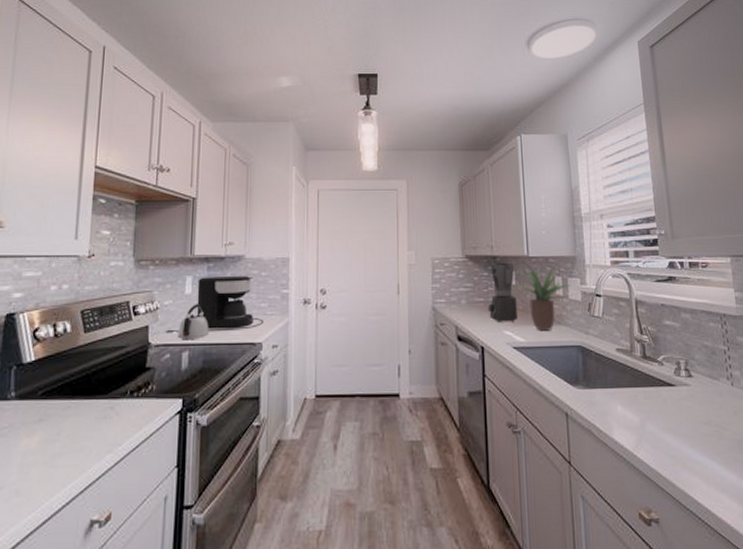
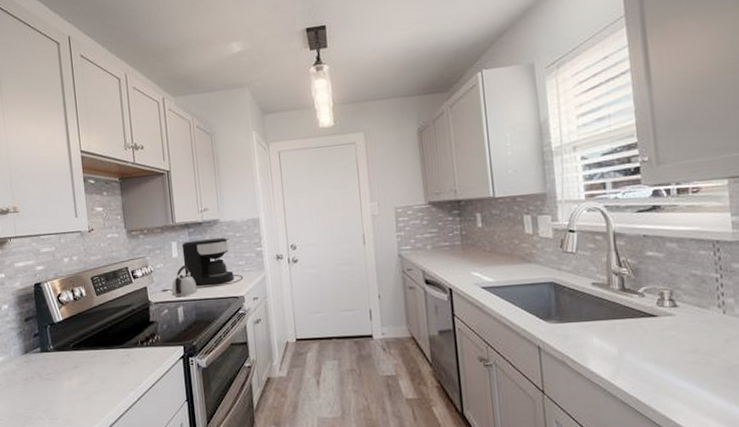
blender: present [487,262,519,322] -> none [453,205,486,265]
potted plant: present [514,263,571,331] -> none [480,201,541,270]

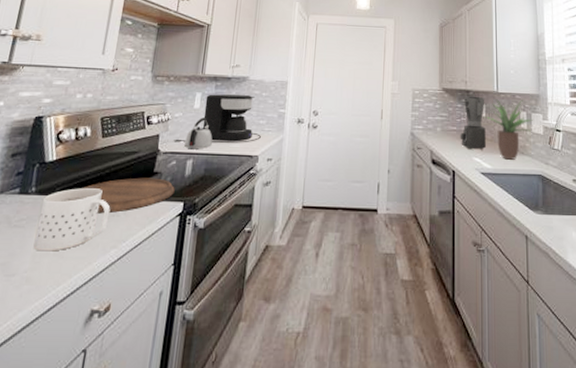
mug: none [62,341,122,398] -> present [33,188,111,252]
cutting board: none [92,326,173,362] -> present [82,177,175,213]
blender: none [453,205,486,265] -> present [460,96,487,150]
potted plant: none [480,201,541,270] -> present [484,99,534,160]

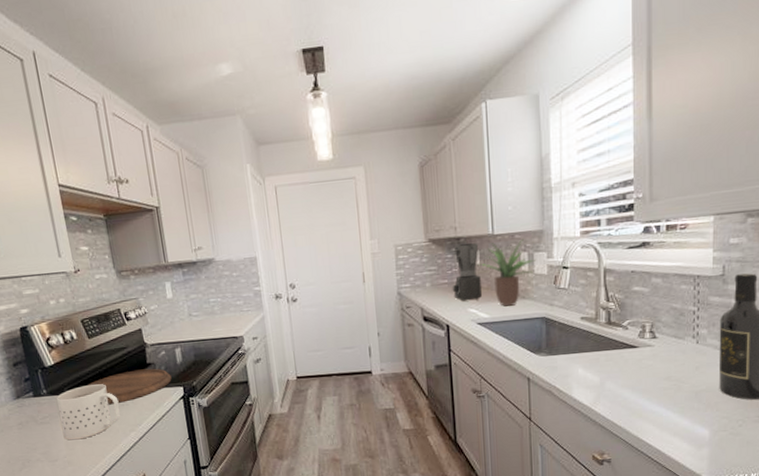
coffee maker: present [172,94,261,144] -> none [155,277,241,334]
kettle: present [183,117,213,150] -> none [167,306,196,338]

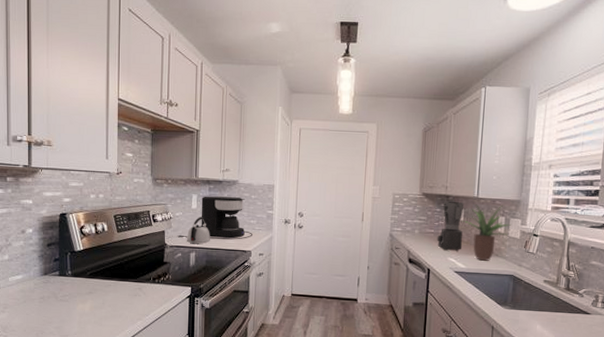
mug: present [57,384,121,441] -> none [78,273,133,320]
cutting board: present [87,368,172,404] -> none [108,266,183,293]
coffee maker: none [155,277,241,334] -> present [176,196,252,240]
kettle: none [167,306,196,338] -> present [186,217,211,245]

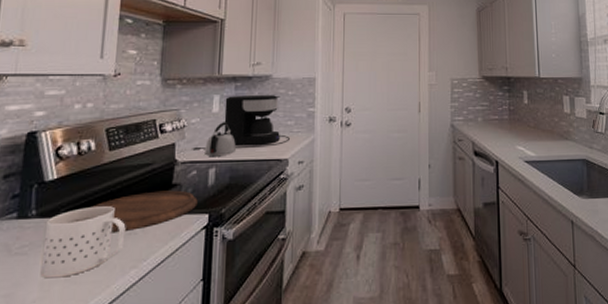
mug: none [78,273,133,320] -> present [40,206,126,279]
cutting board: none [108,266,183,293] -> present [92,190,198,232]
blender: present [436,201,465,251] -> none [502,83,530,138]
potted plant: present [462,204,512,261] -> none [526,83,577,146]

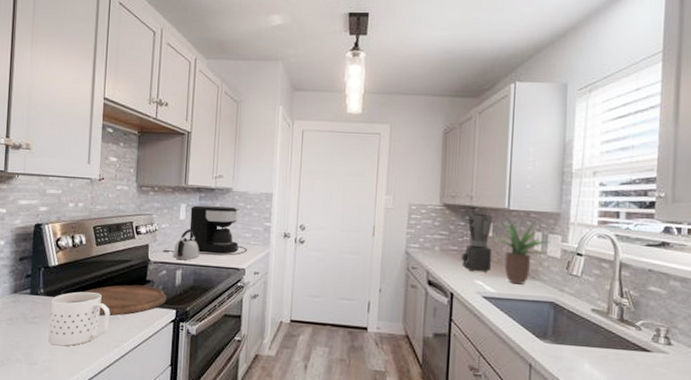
blender: none [502,83,530,138] -> present [461,213,493,273]
potted plant: none [526,83,577,146] -> present [491,217,551,285]

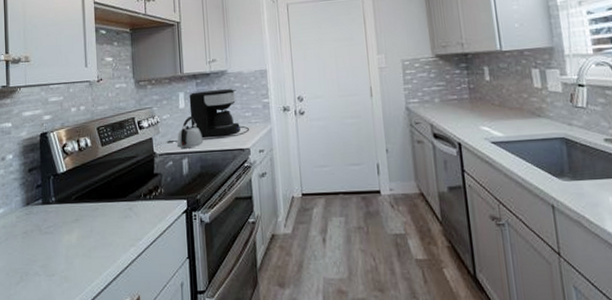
mug: present [48,291,110,347] -> none [63,193,123,253]
cutting board: present [84,284,167,316] -> none [94,179,177,215]
blender: present [461,213,493,273] -> none [461,58,495,119]
potted plant: present [491,217,551,285] -> none [488,55,549,125]

